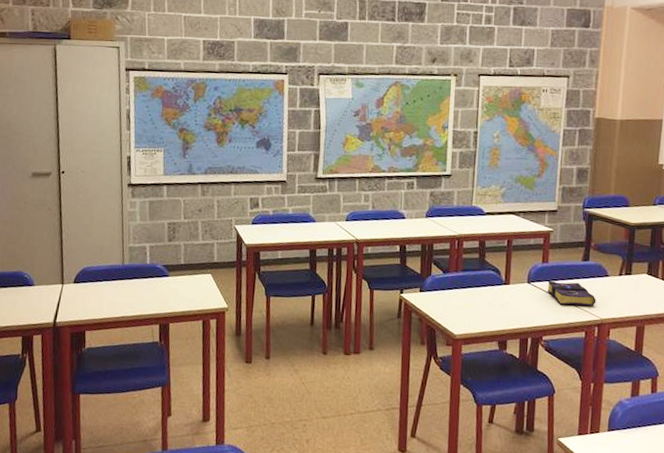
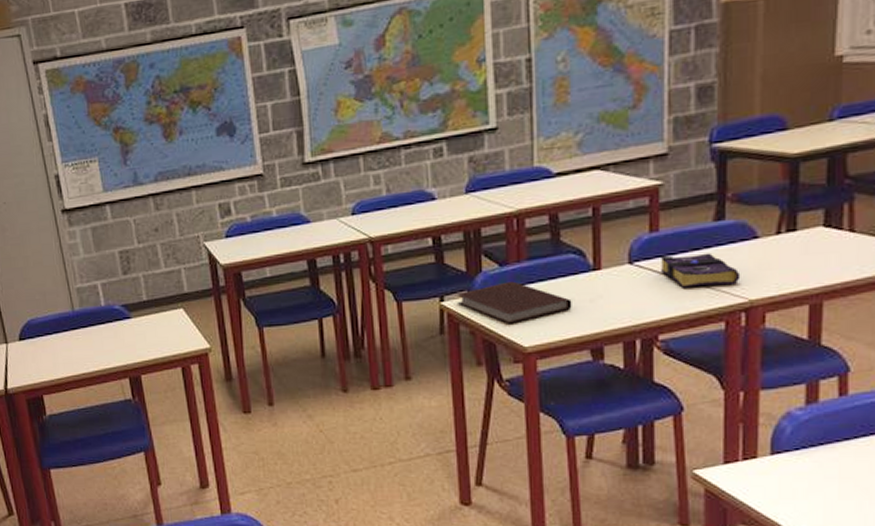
notebook: none [411,285,489,317] -> present [456,281,572,324]

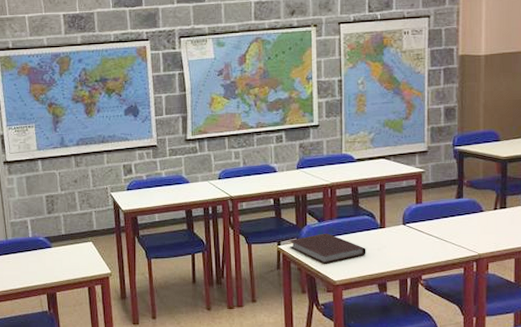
book: present [661,253,741,288] -> none [423,220,473,243]

